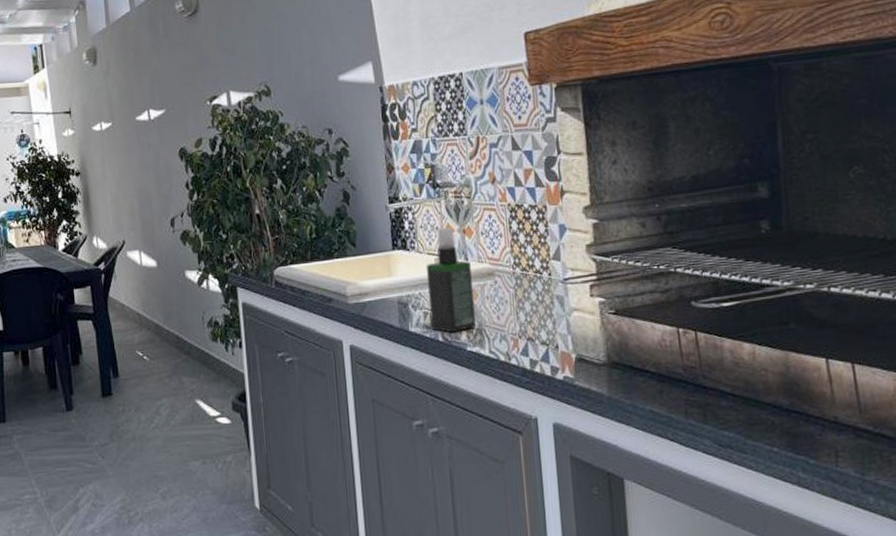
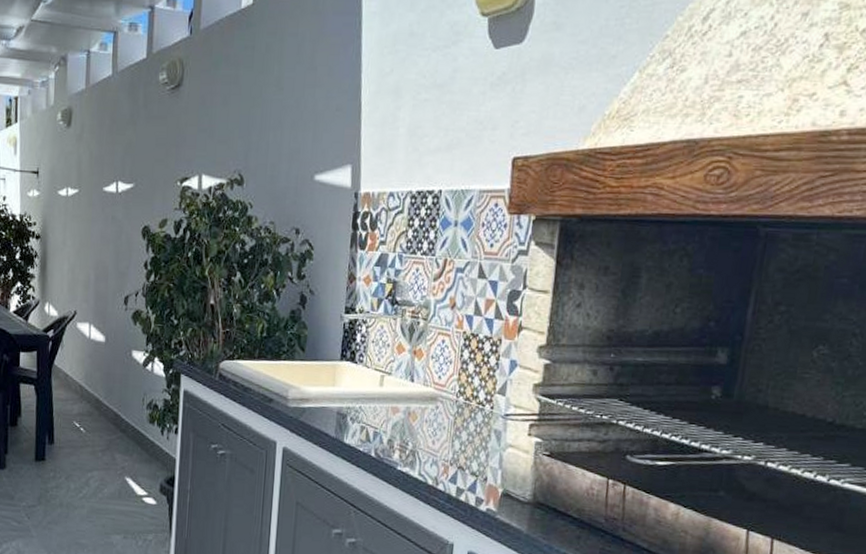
spray bottle: present [425,227,476,333] -> none [366,345,416,451]

